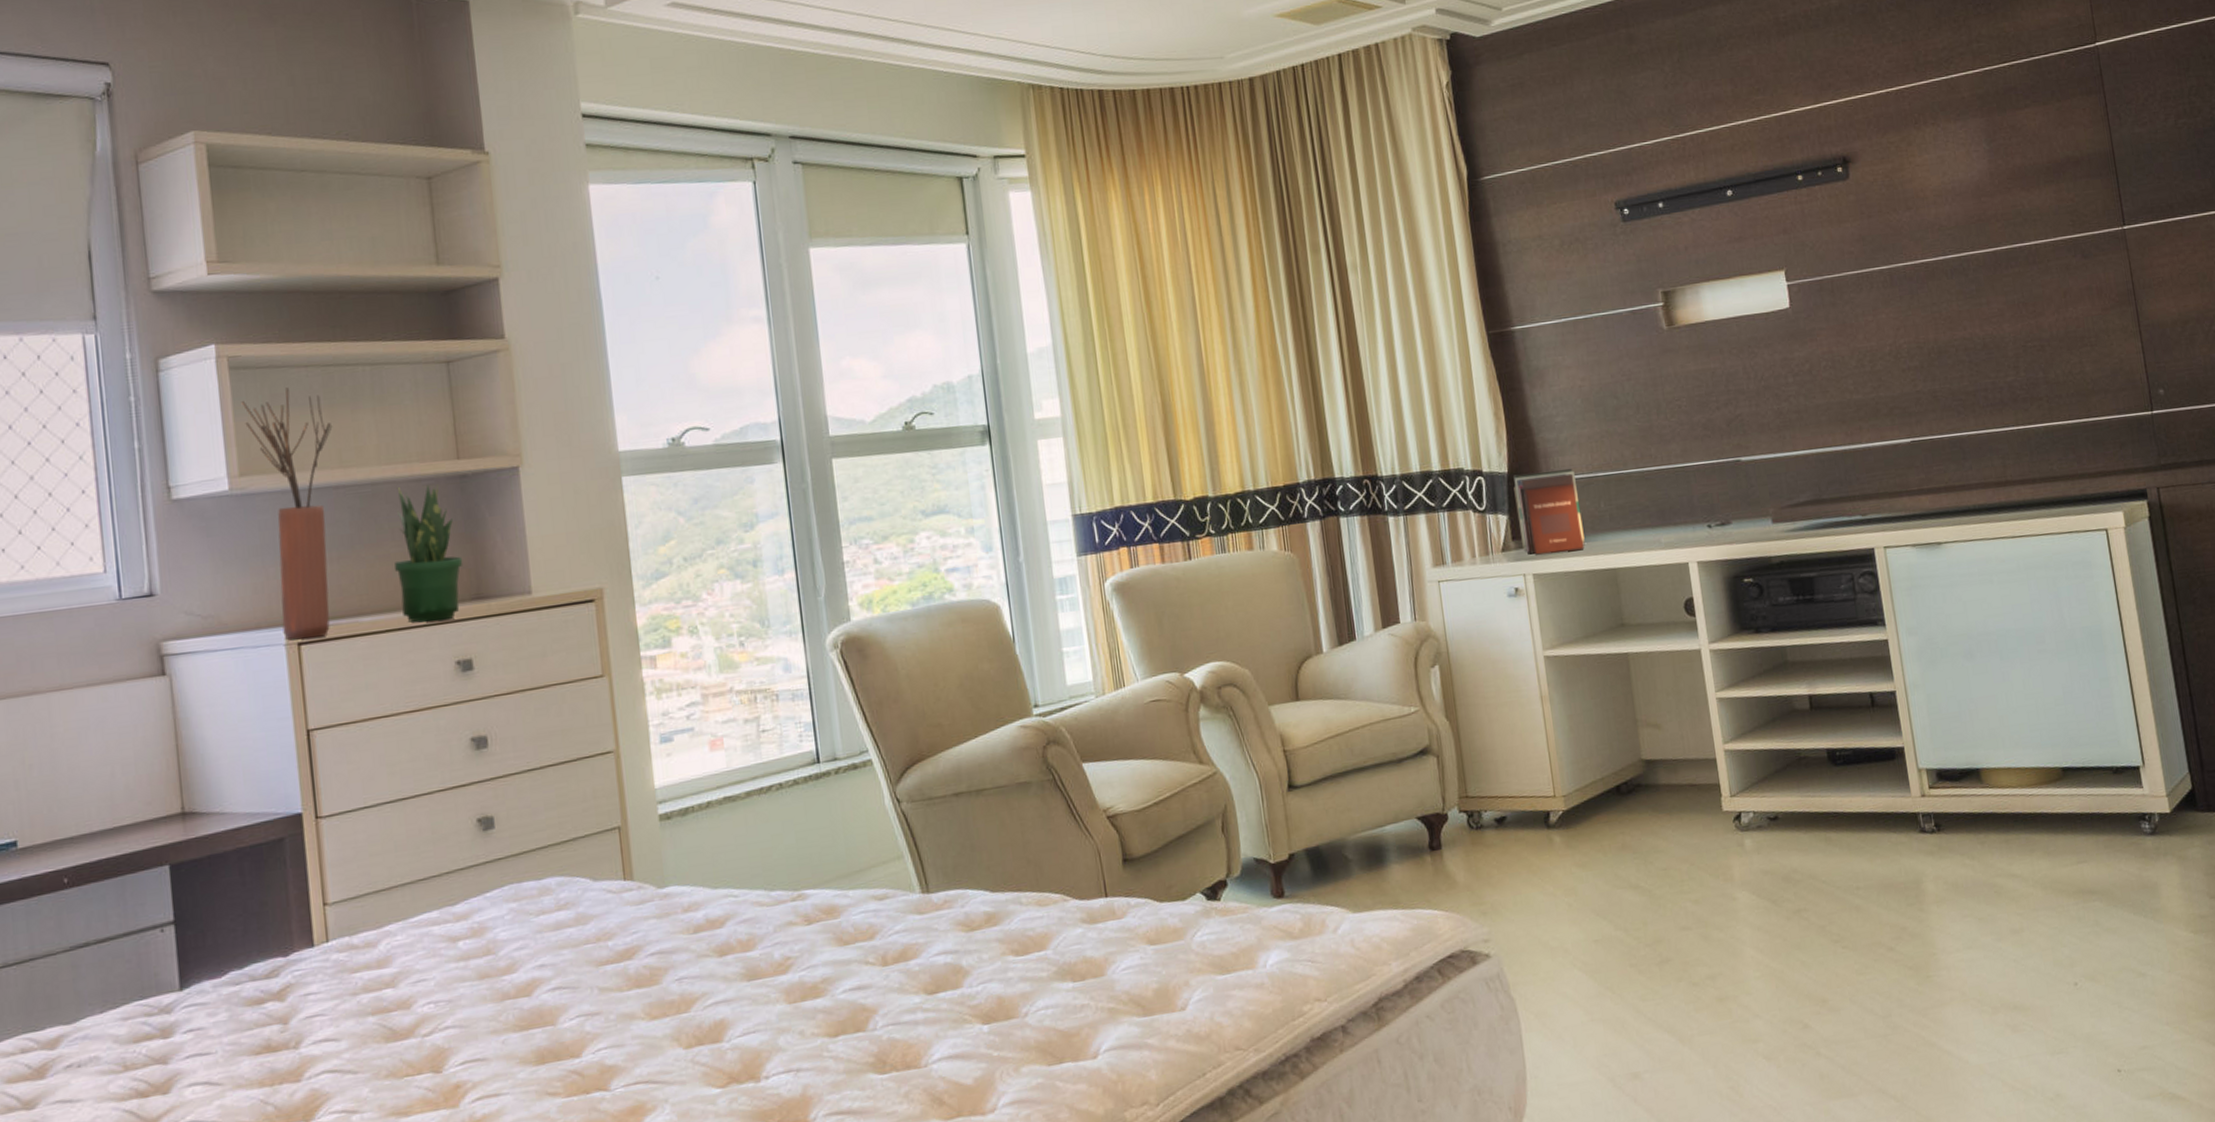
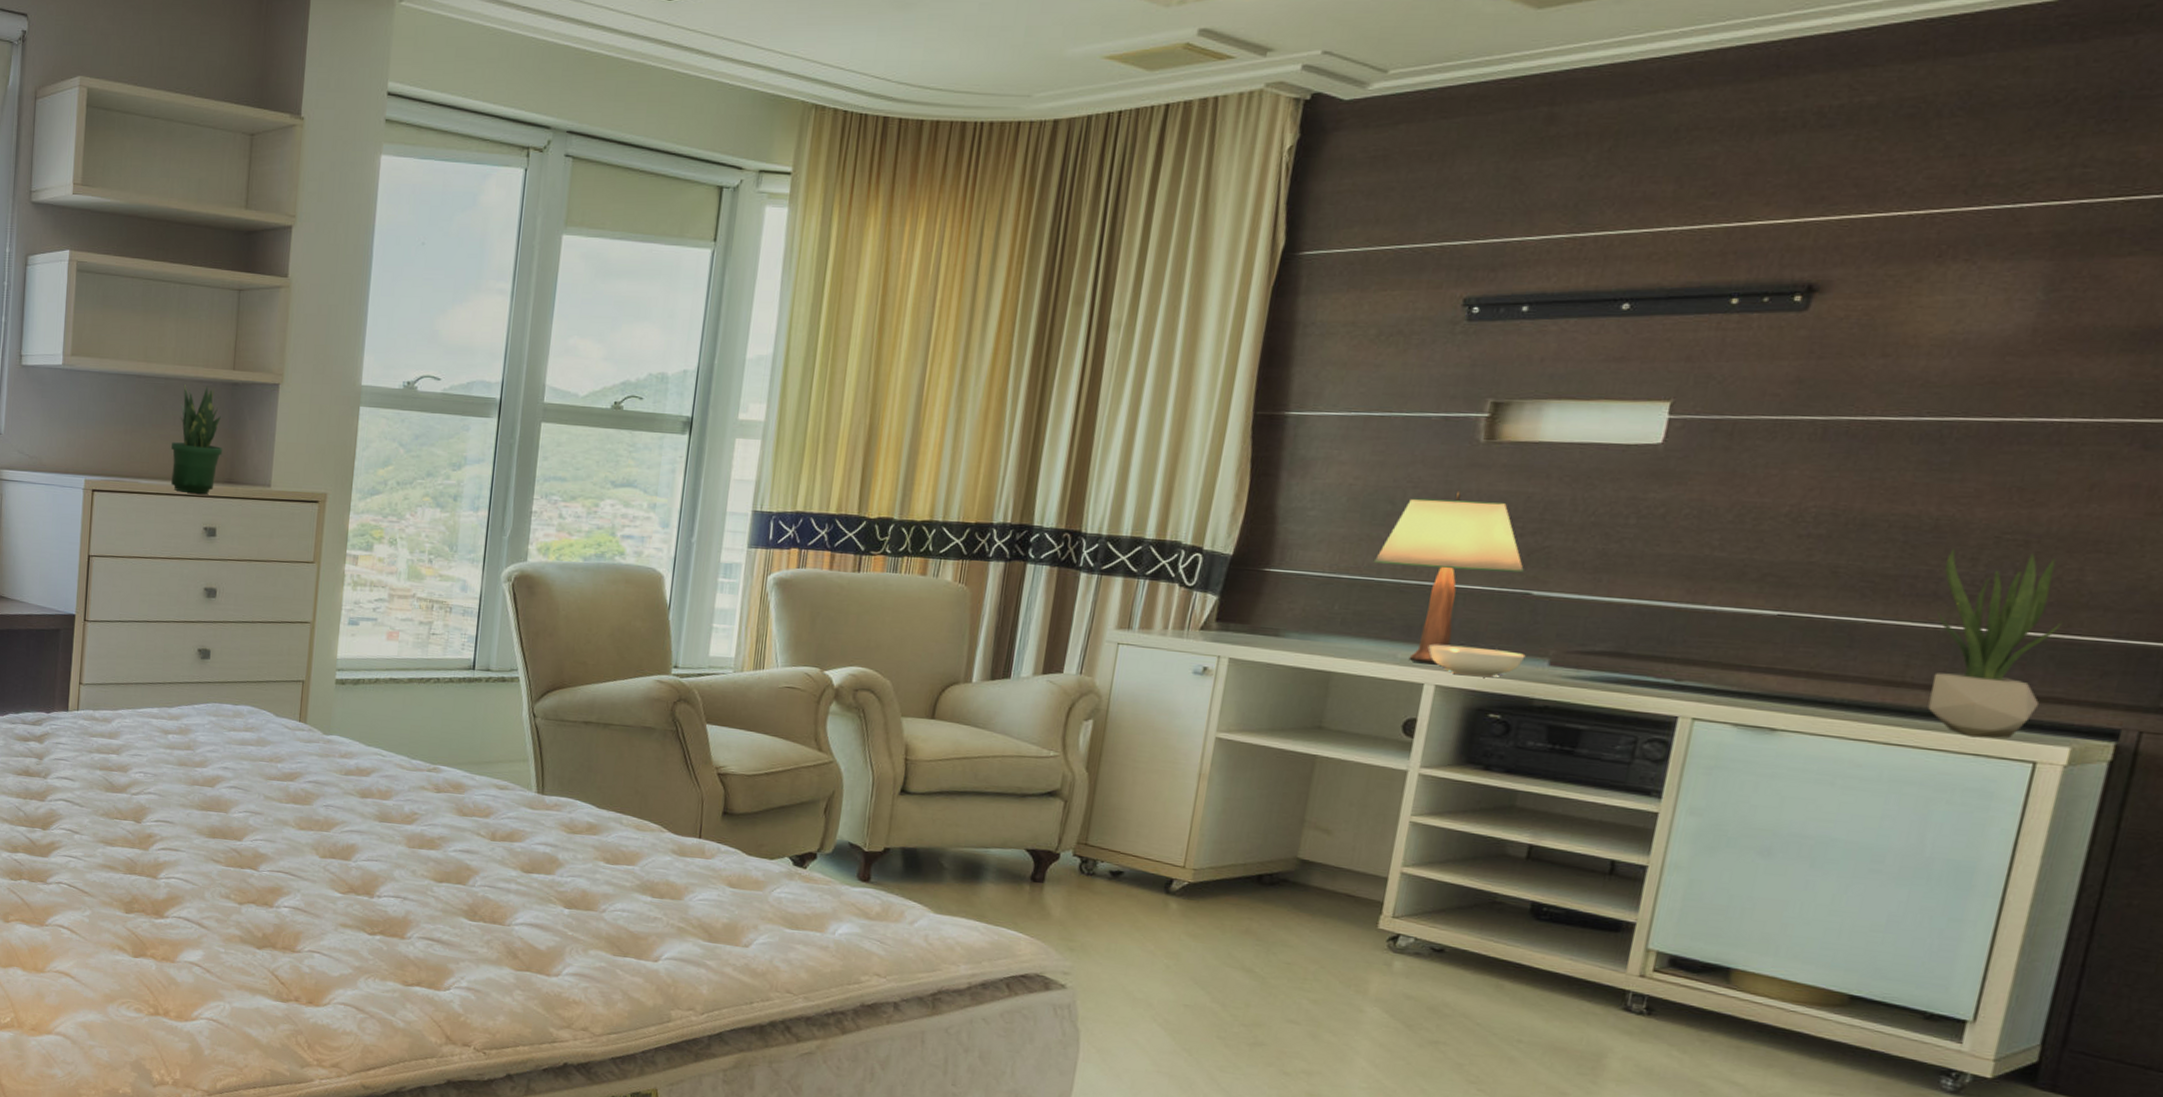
vase: present [241,387,333,640] -> none [81,292,144,489]
books: present [1513,468,1585,557] -> none [1226,559,1314,647]
table lamp: none [1617,378,1730,544] -> present [1373,492,1525,665]
bowl: none [1681,516,1754,548] -> present [1427,644,1526,678]
potted plant: none [1999,354,2093,518] -> present [1927,549,2063,739]

